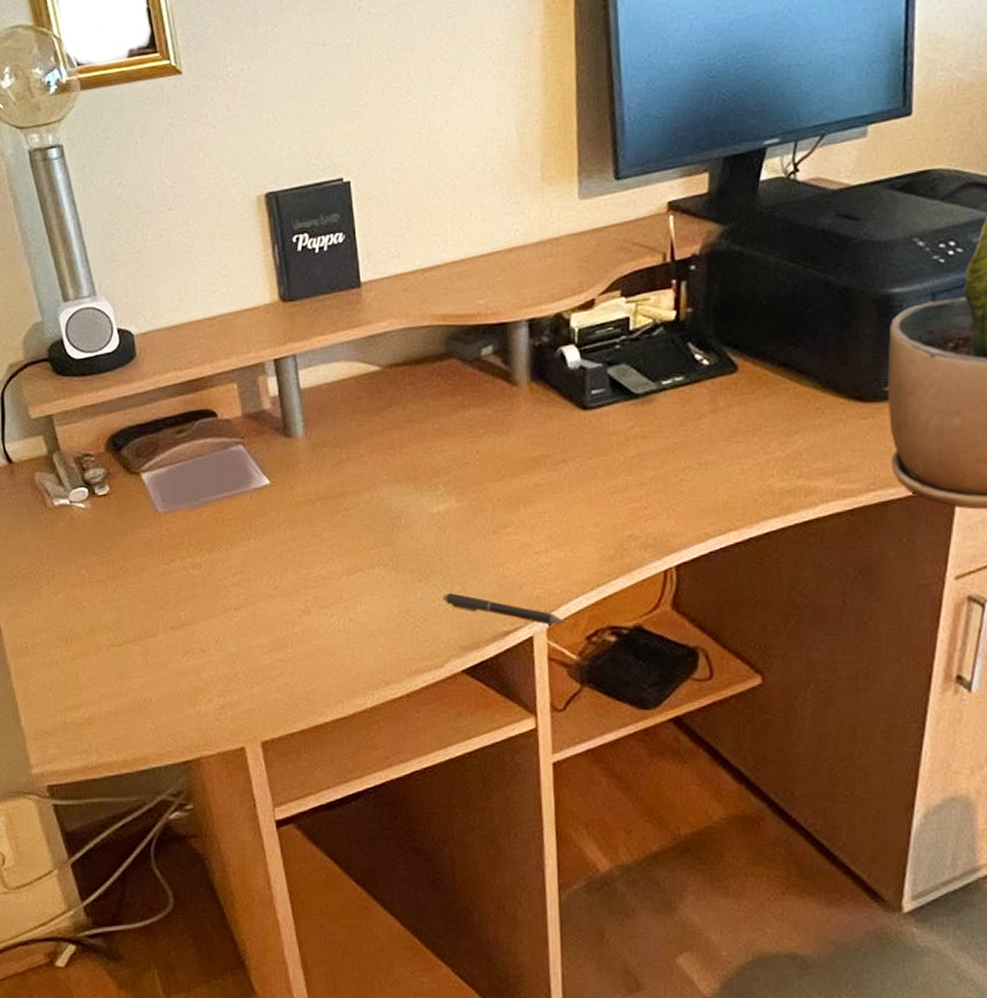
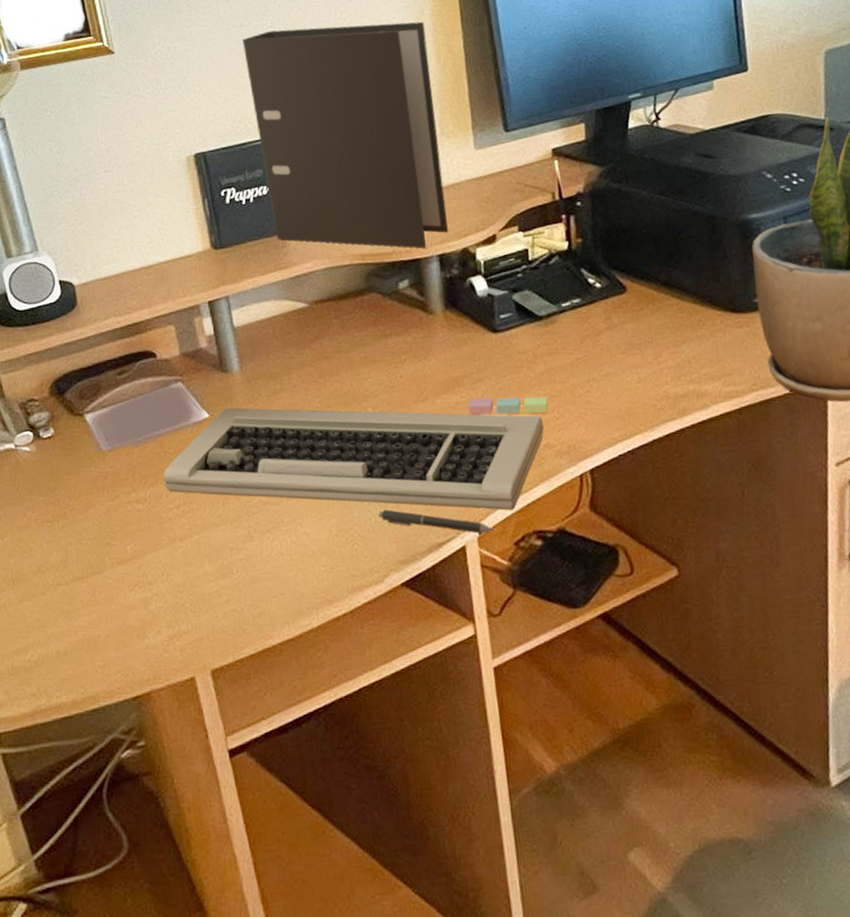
computer keyboard: none [220,475,630,603] -> present [163,407,545,511]
binder: none [324,44,542,311] -> present [242,21,448,249]
sticky notes: none [547,480,638,502] -> present [468,396,549,416]

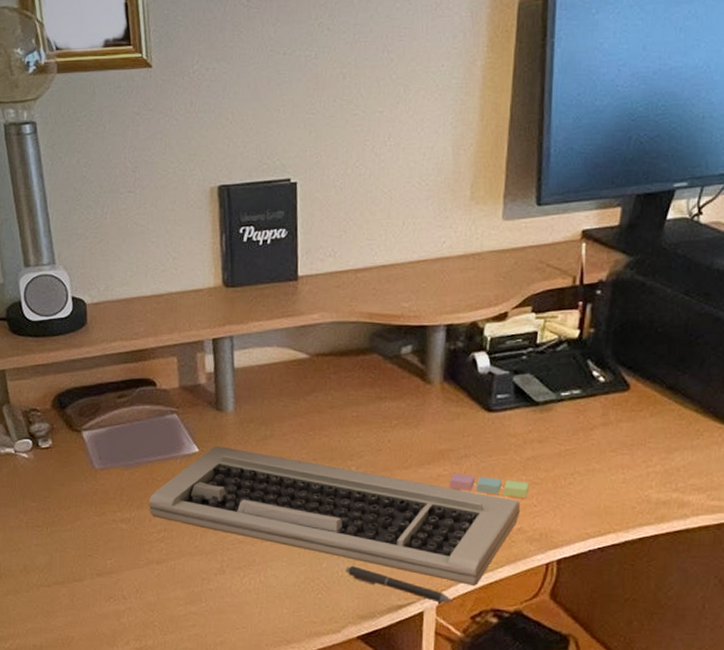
binder: present [242,21,448,249] -> none [283,63,474,316]

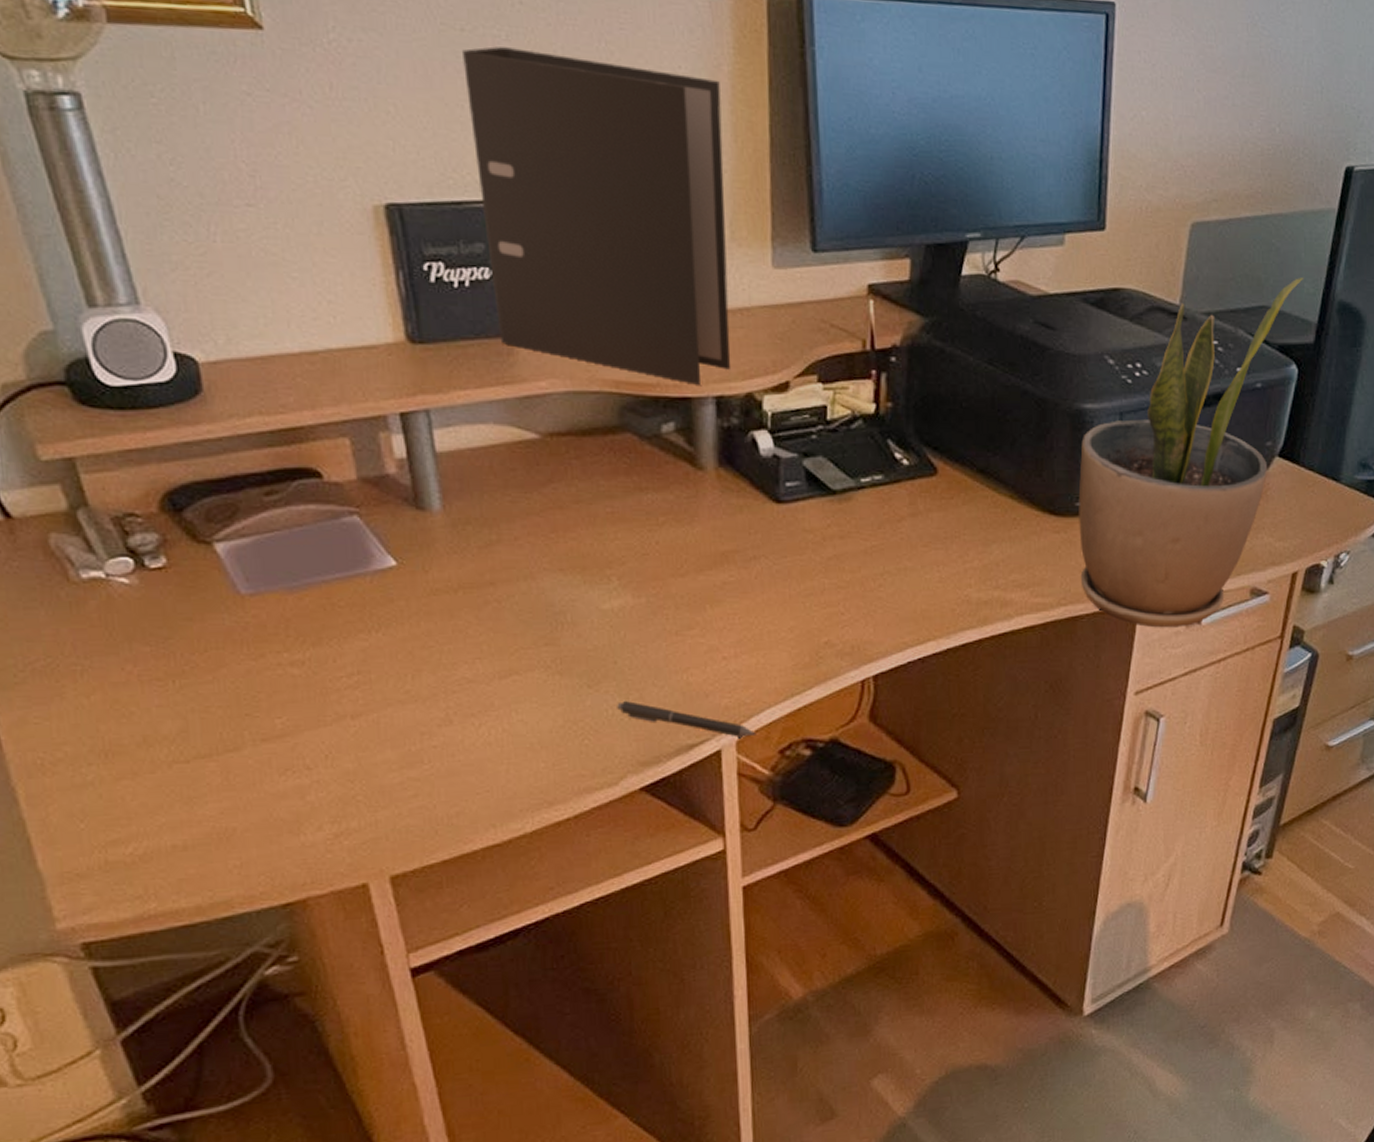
computer keyboard: present [148,446,521,586] -> none [329,557,827,713]
binder: none [283,63,474,316] -> present [463,46,731,385]
sticky notes: present [449,473,530,499] -> none [737,579,834,606]

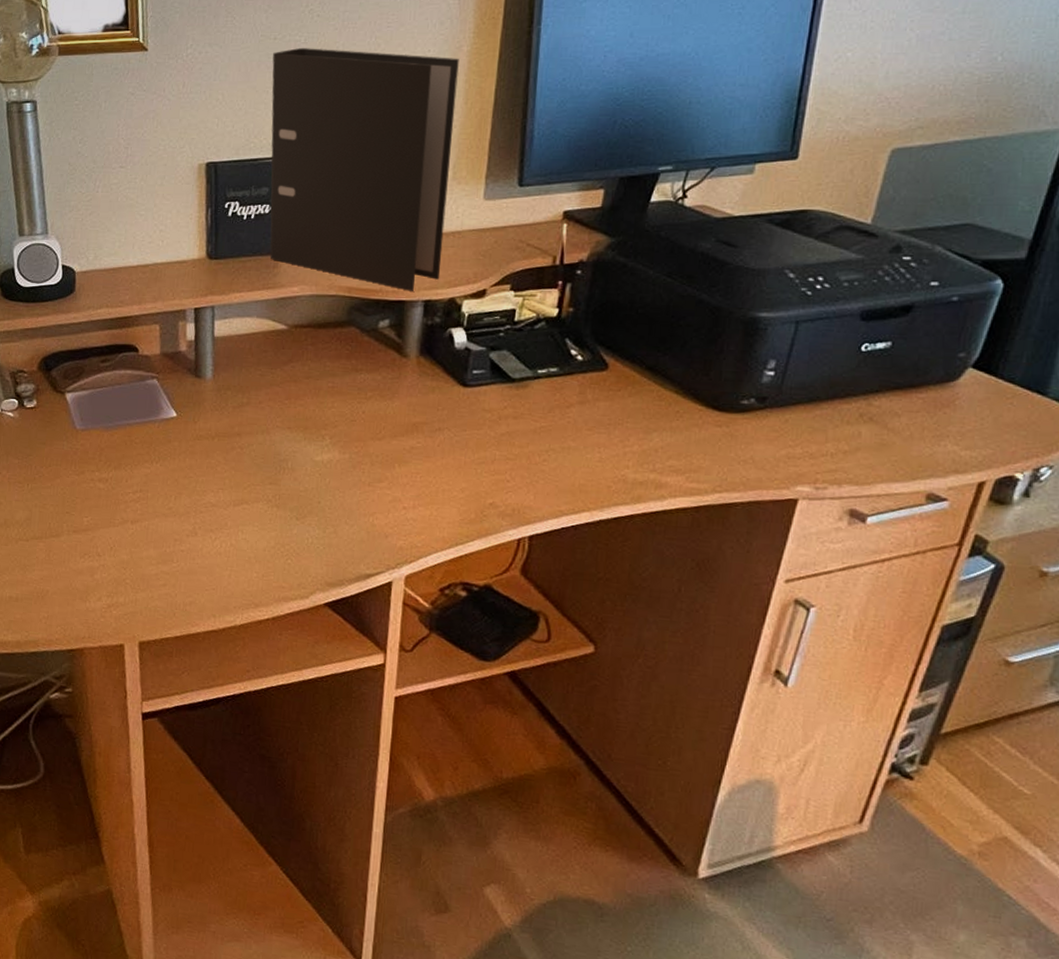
pen: present [617,700,756,737] -> none [316,532,423,574]
potted plant: present [1078,278,1304,628] -> none [738,196,1019,524]

